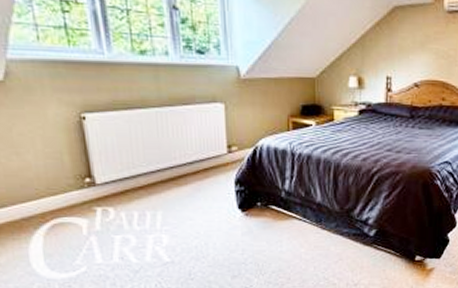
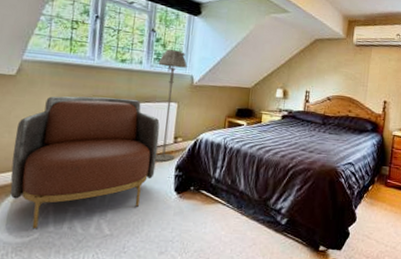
armchair: none [24,101,211,263] -> present [10,96,160,230]
floor lamp: none [189,33,232,176] -> present [155,49,187,162]

